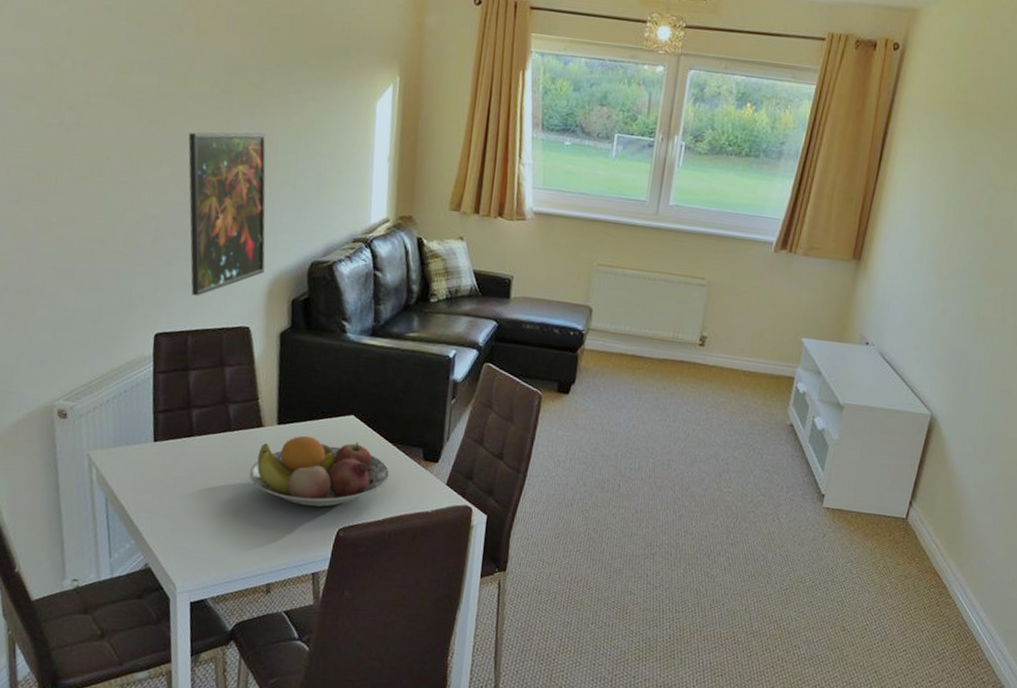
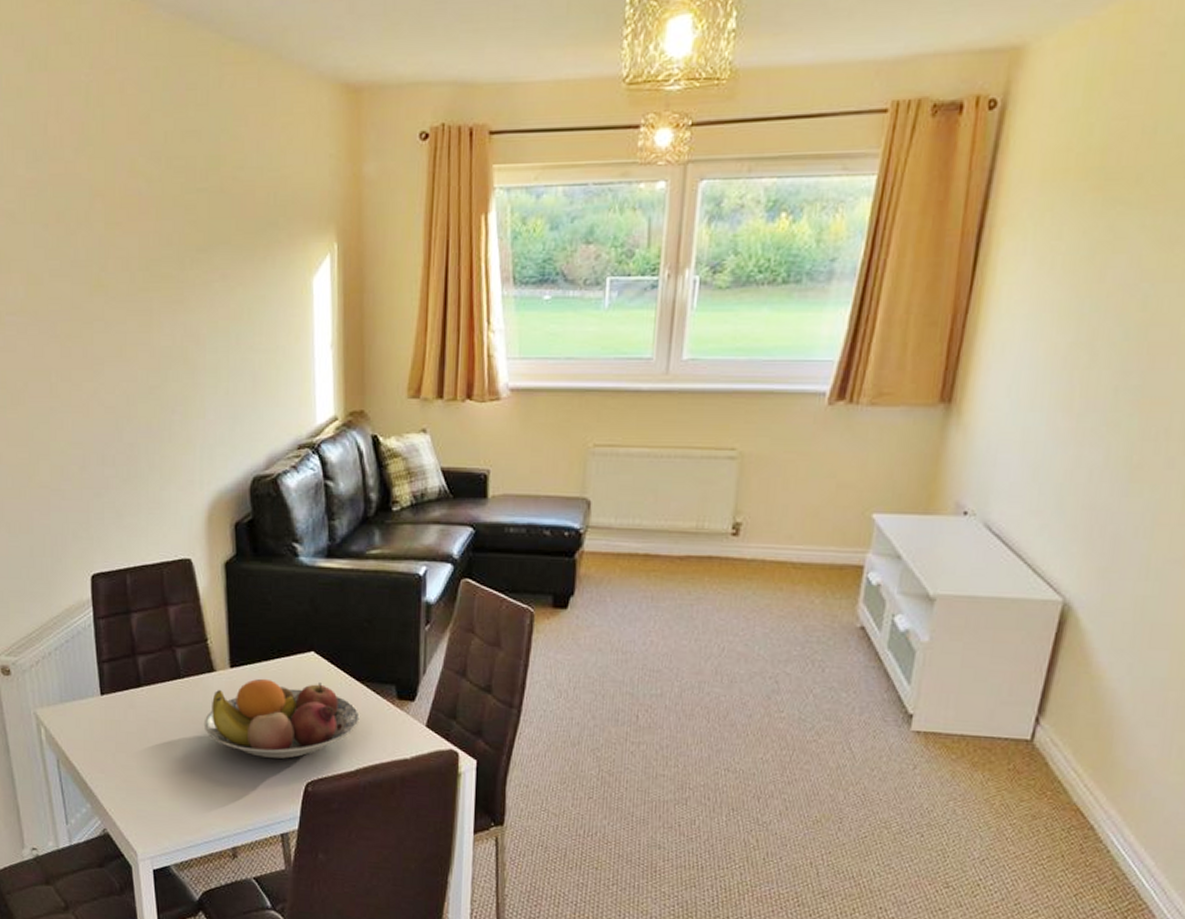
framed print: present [188,132,266,296] -> none [107,333,202,529]

